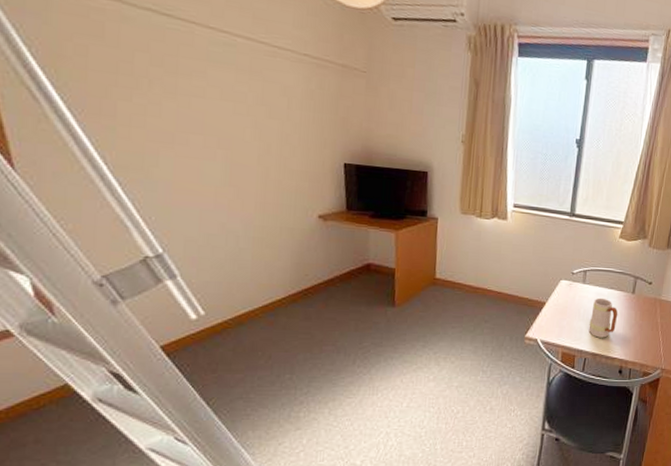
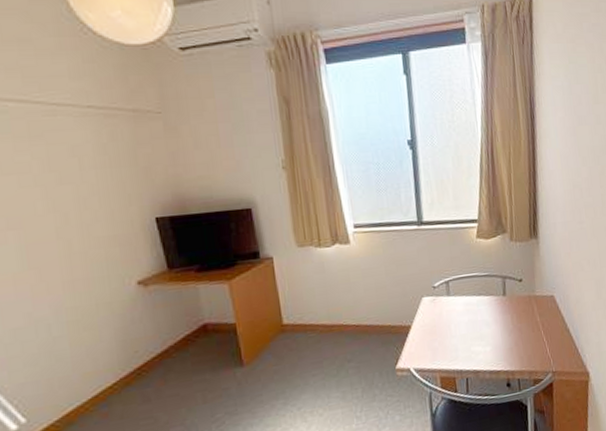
mug: present [588,297,618,338] -> none [463,307,494,353]

